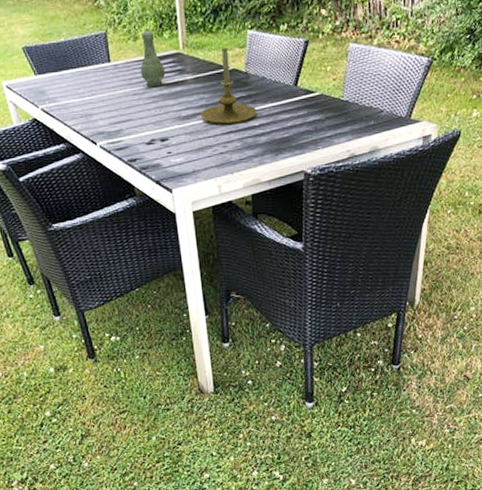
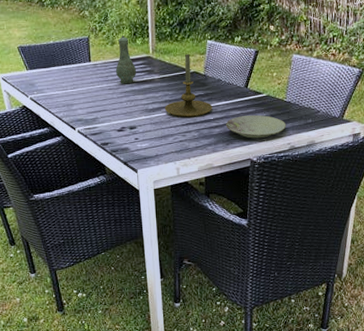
plate: none [273,118,345,147] -> present [226,114,287,138]

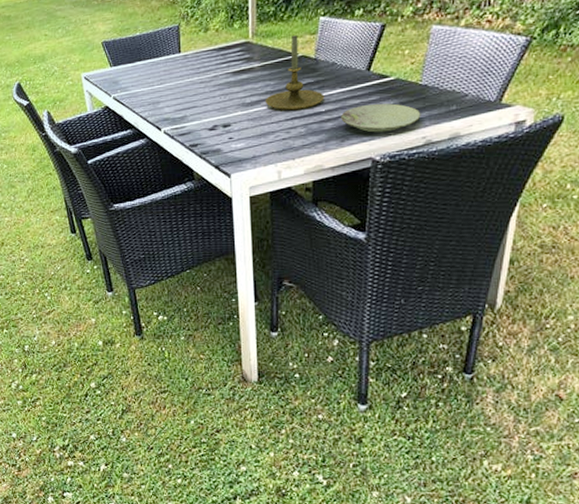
vase: present [116,34,137,84] -> none [209,19,233,76]

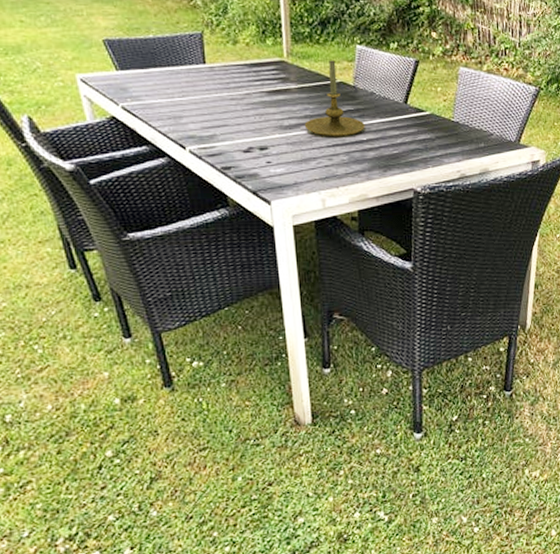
plate: present [341,103,421,133] -> none [382,136,455,164]

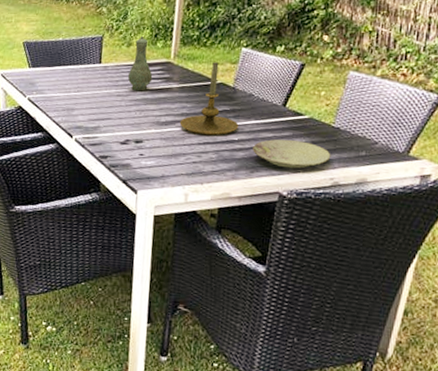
vase: none [240,32,268,94] -> present [128,35,153,91]
plate: none [382,136,455,164] -> present [253,139,331,169]

